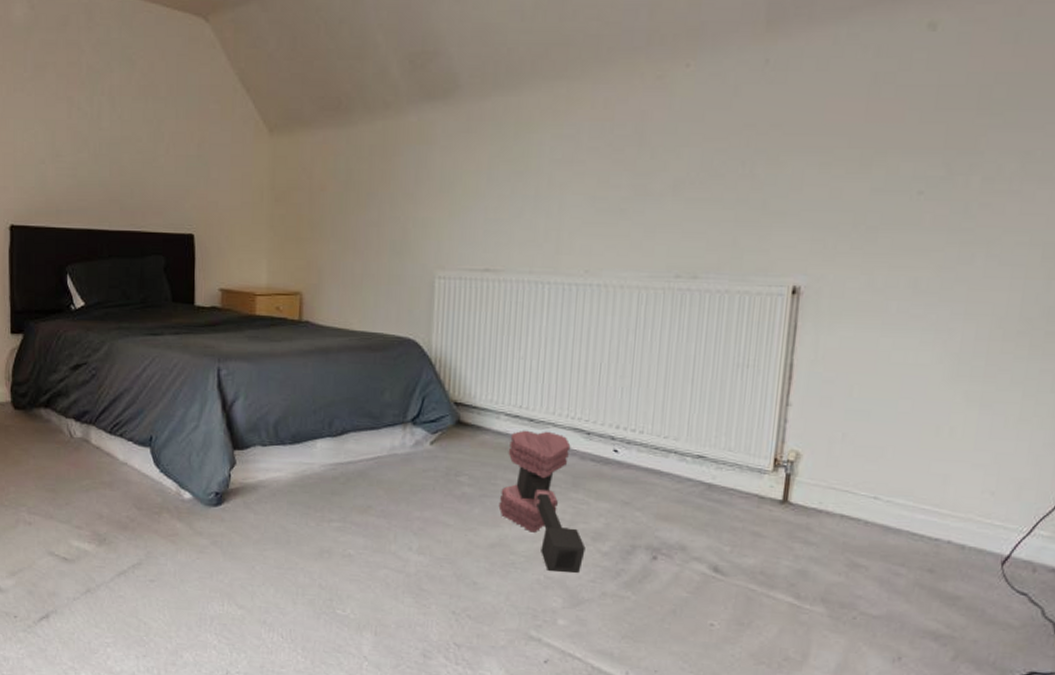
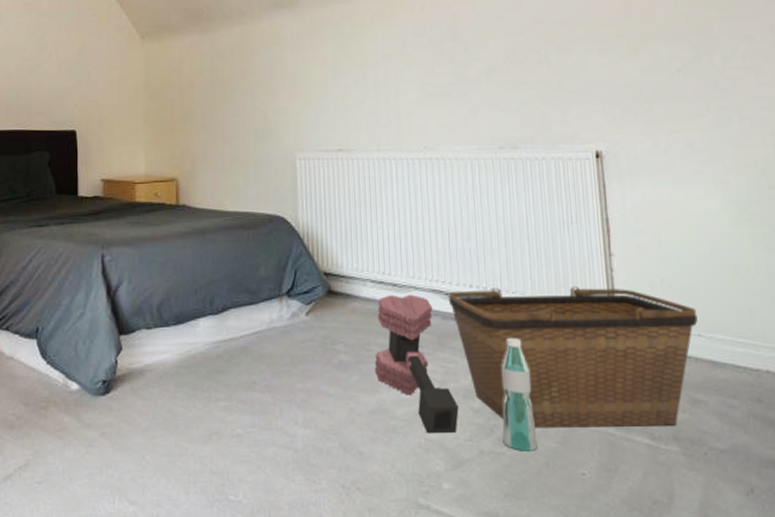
bicycle basket: none [589,430,879,588] -> present [448,286,698,428]
water bottle: none [629,483,672,598] -> present [501,337,538,451]

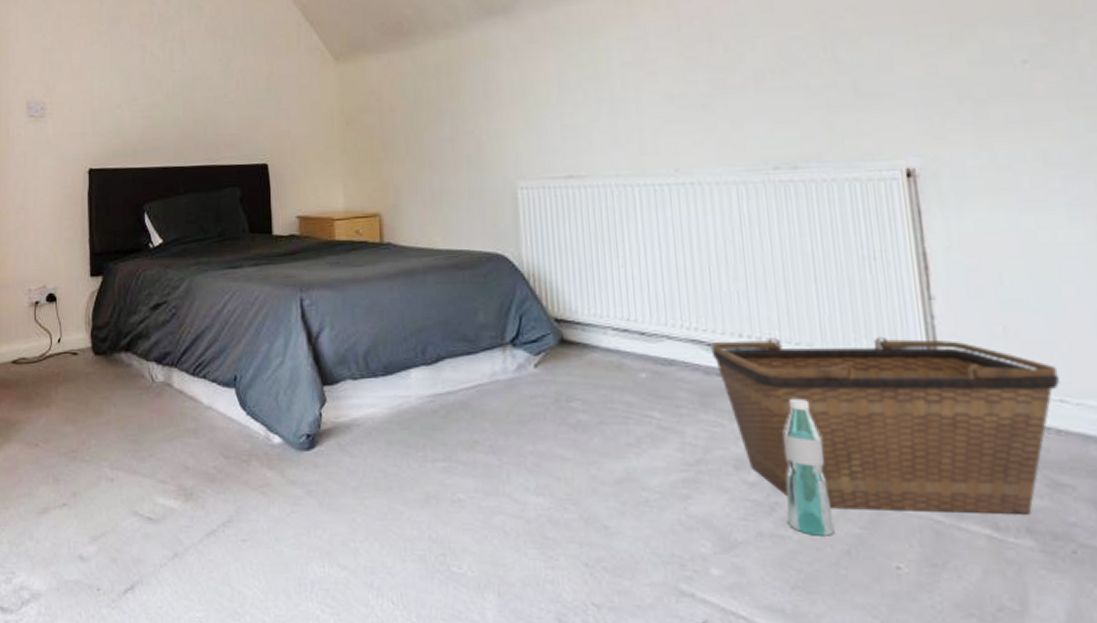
dumbbells: present [374,294,459,433] -> none [620,345,729,509]

